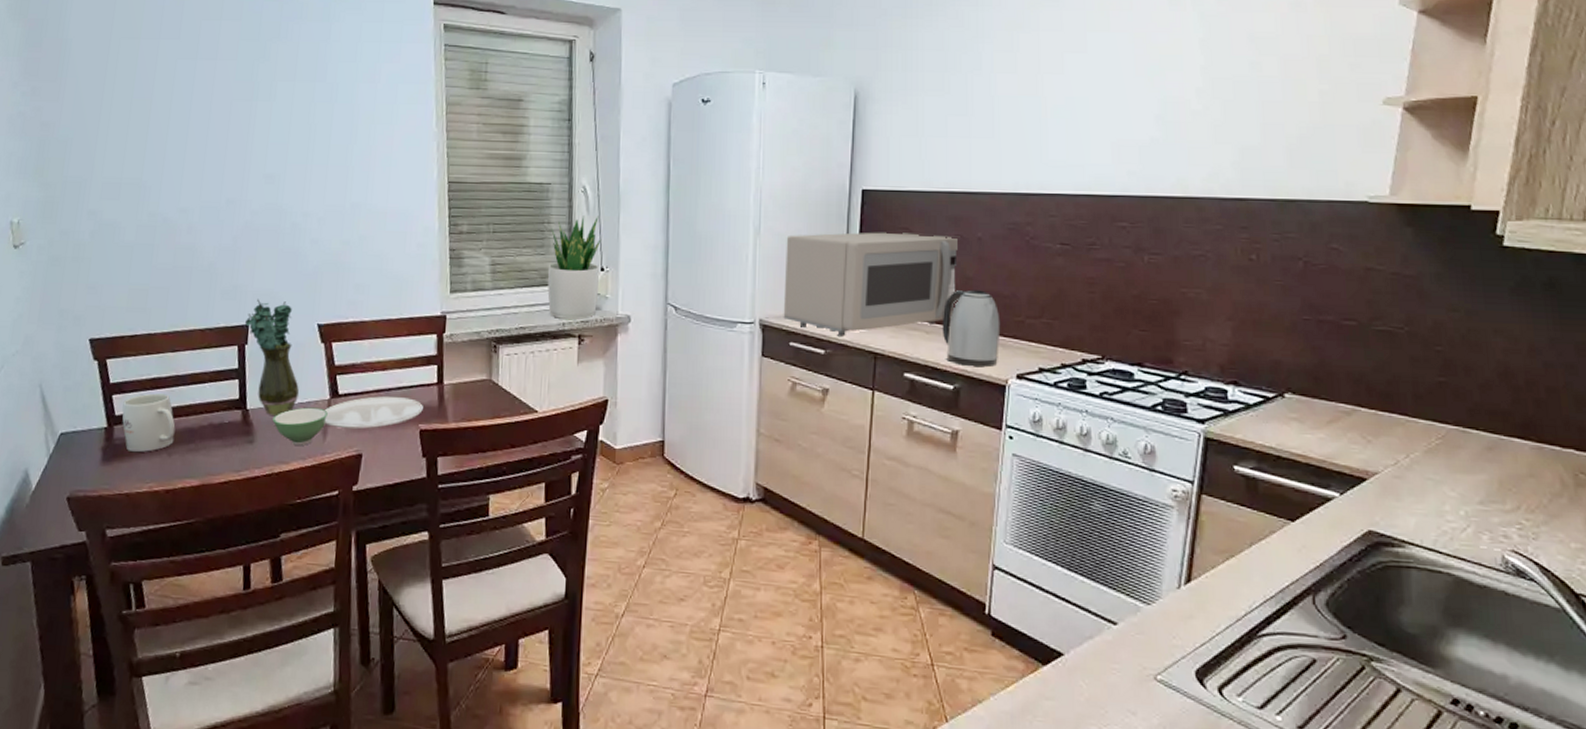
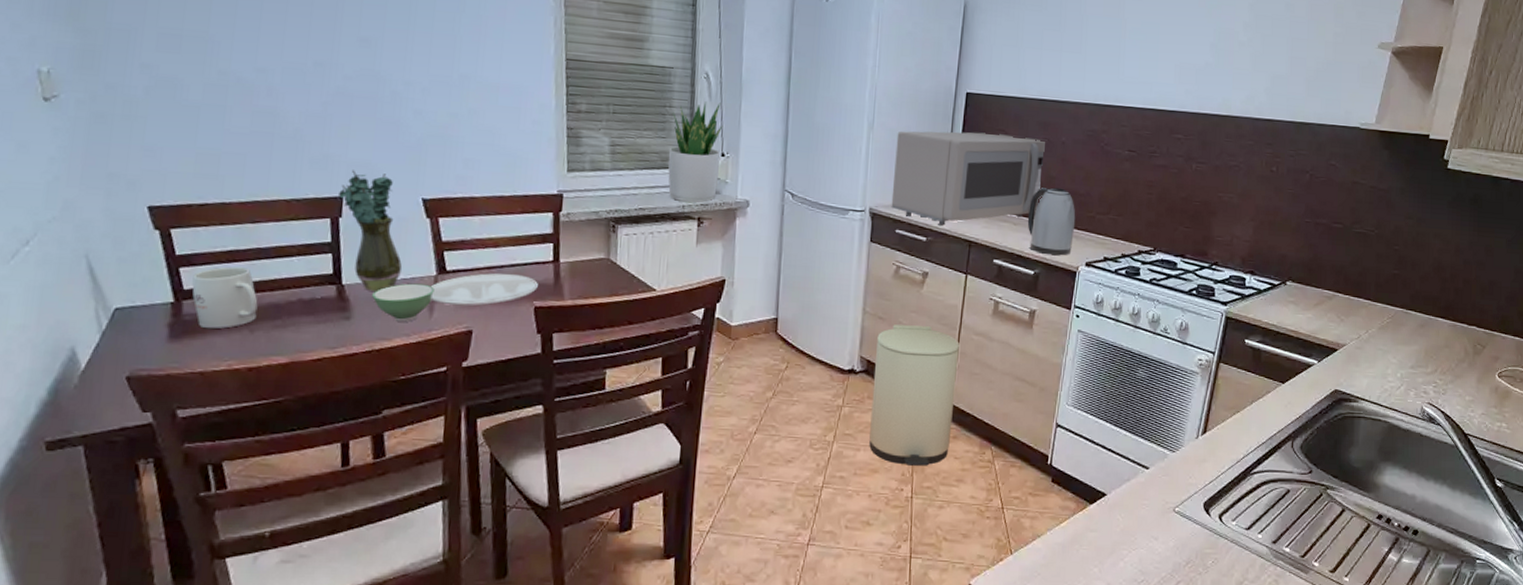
pedal bin: none [770,448,871,611] -> present [869,324,960,466]

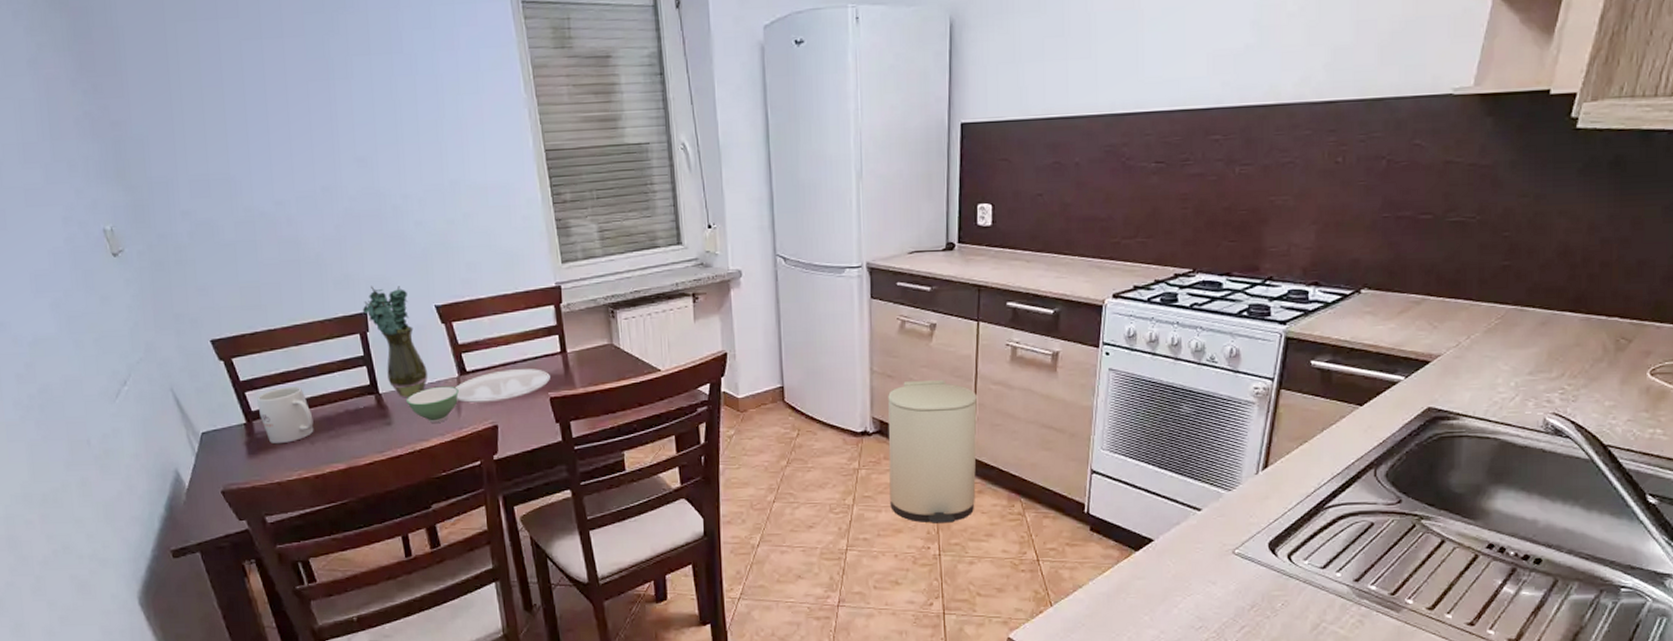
planter: present [668,101,723,203] -> none [655,173,708,280]
microwave: present [891,131,1046,226] -> none [888,163,1061,272]
kettle: present [1027,187,1076,256] -> none [1041,215,1098,291]

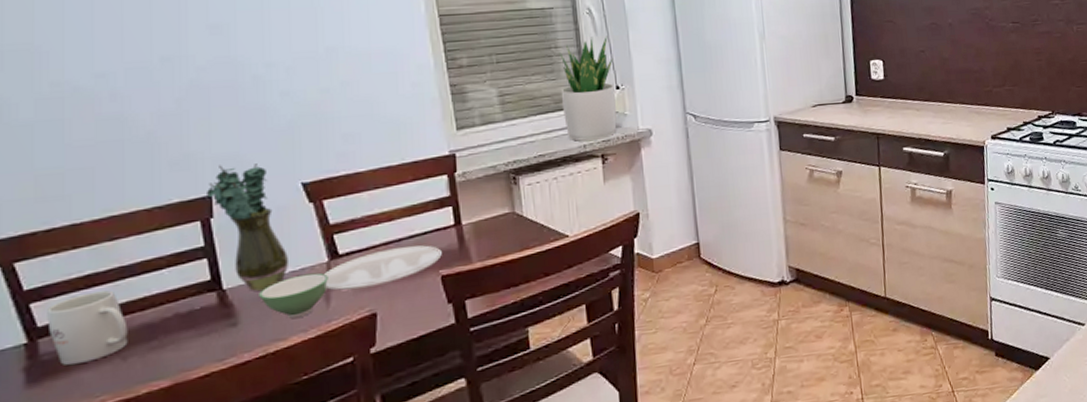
planter: none [655,173,708,280] -> present [559,36,617,142]
pedal bin: present [888,380,978,523] -> none [802,224,891,368]

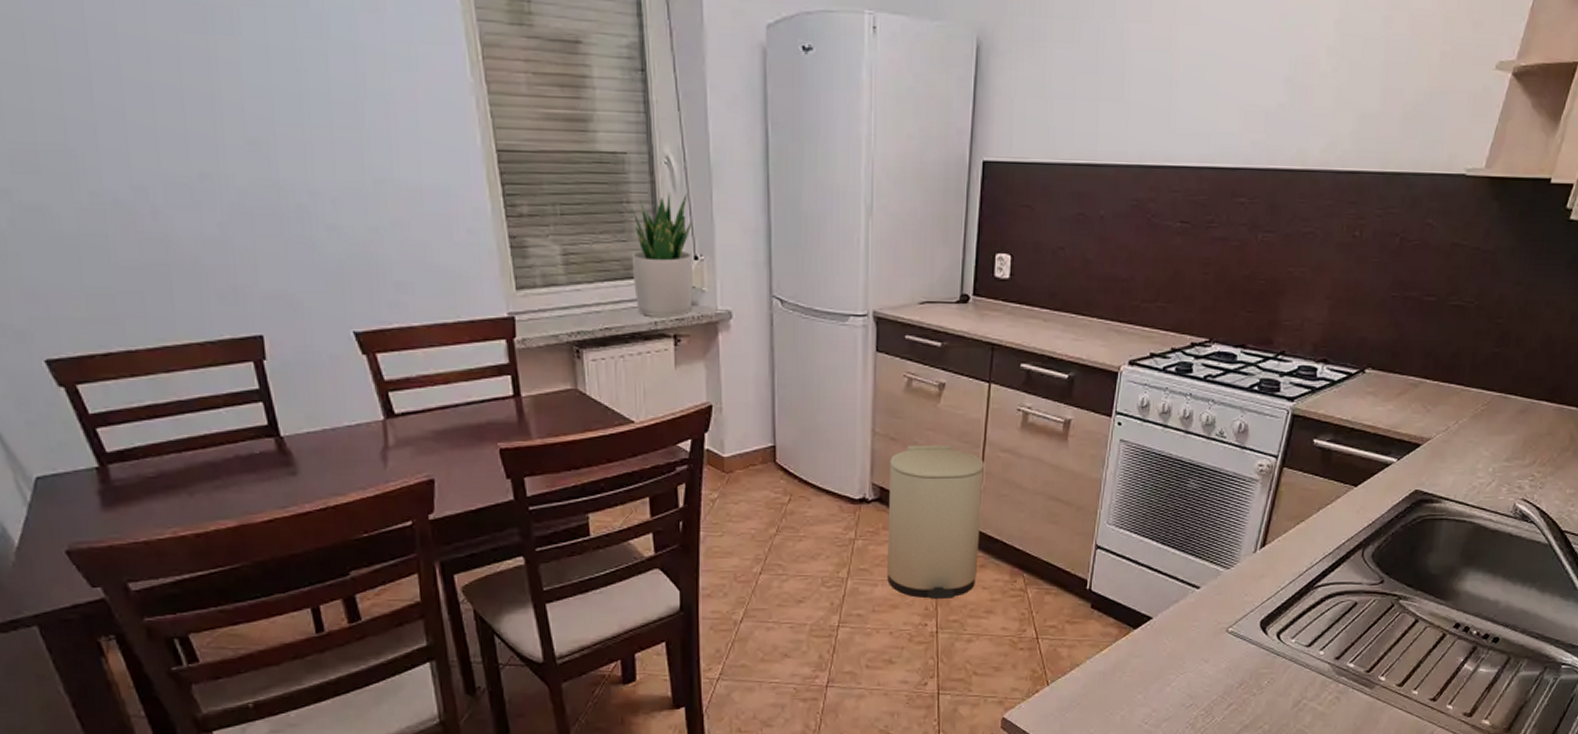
mug: present [47,290,128,366] -> none [113,424,193,495]
vase: present [207,163,290,291] -> none [258,303,345,442]
bowl: present [259,272,328,318] -> none [316,430,385,474]
plate: present [323,245,442,291] -> none [379,412,500,453]
pedal bin: none [802,224,891,368] -> present [887,445,985,599]

